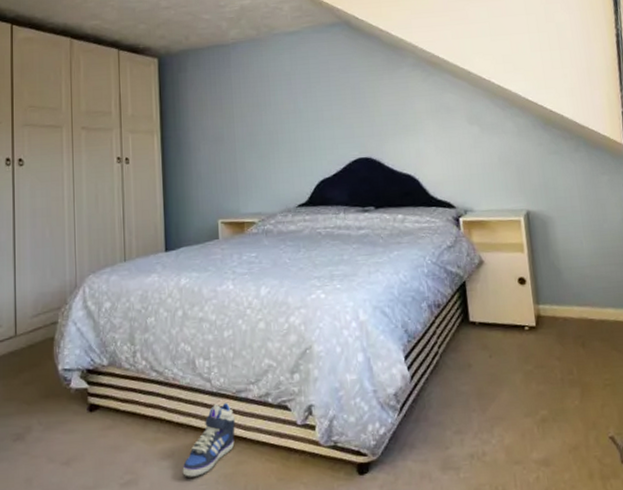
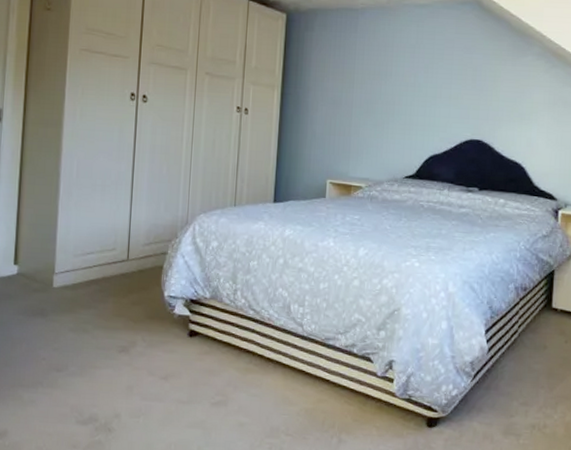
sneaker: present [182,403,235,477] -> none [268,347,321,407]

